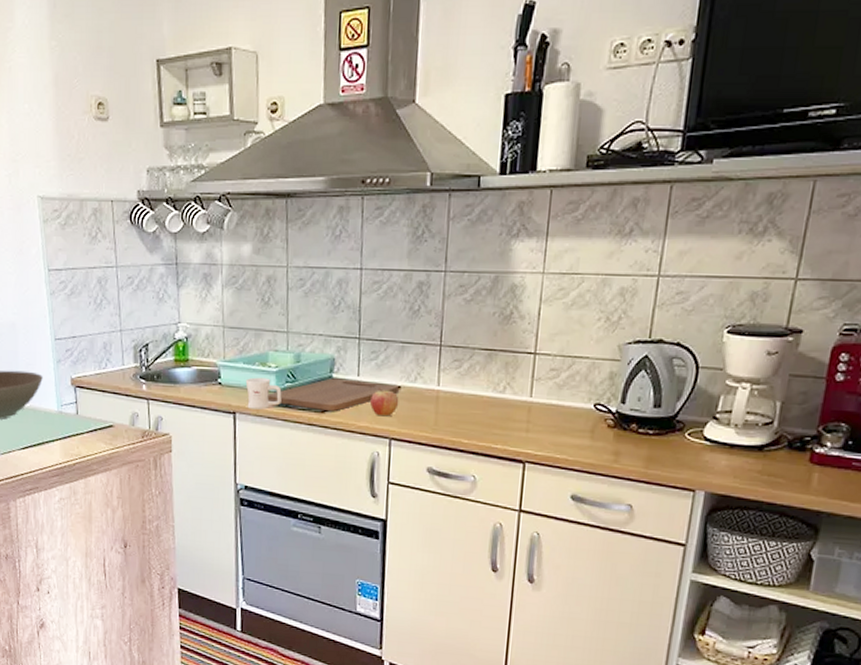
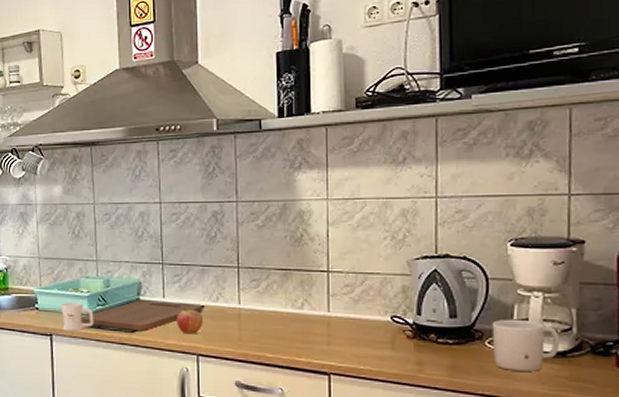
mug: none [691,410,760,465] -> present [491,319,560,371]

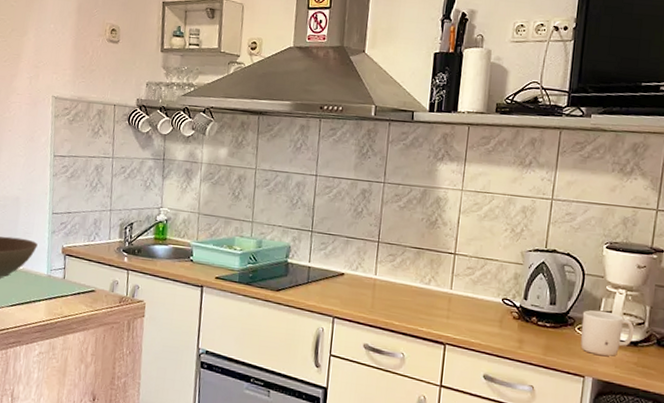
mug: present [60,302,94,332] -> none [213,257,244,286]
cutting board: present [81,300,202,332] -> none [231,262,343,291]
fruit: present [177,308,204,334] -> none [318,273,343,298]

